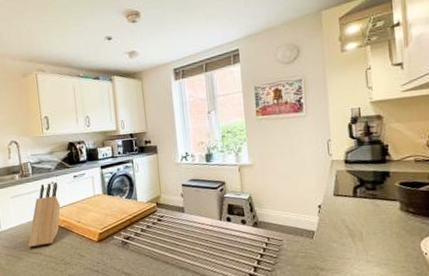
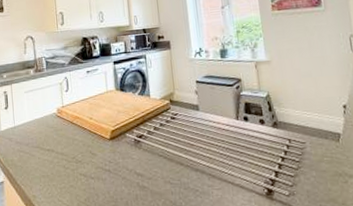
knife block: present [28,182,61,248] -> none [40,77,73,144]

